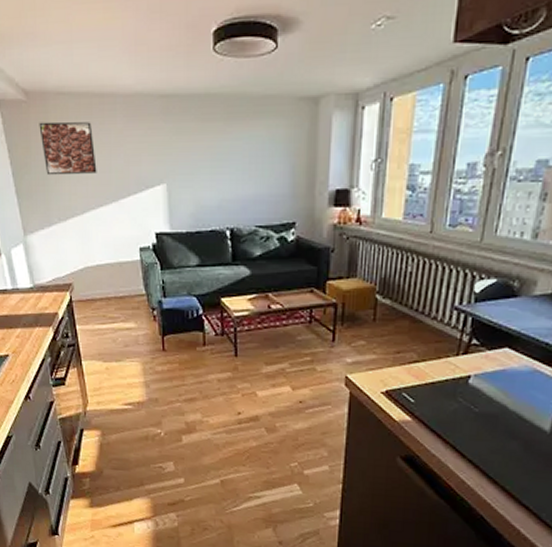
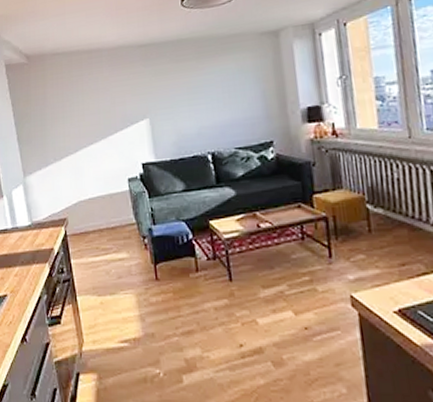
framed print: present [39,121,97,176] -> none [38,74,87,122]

